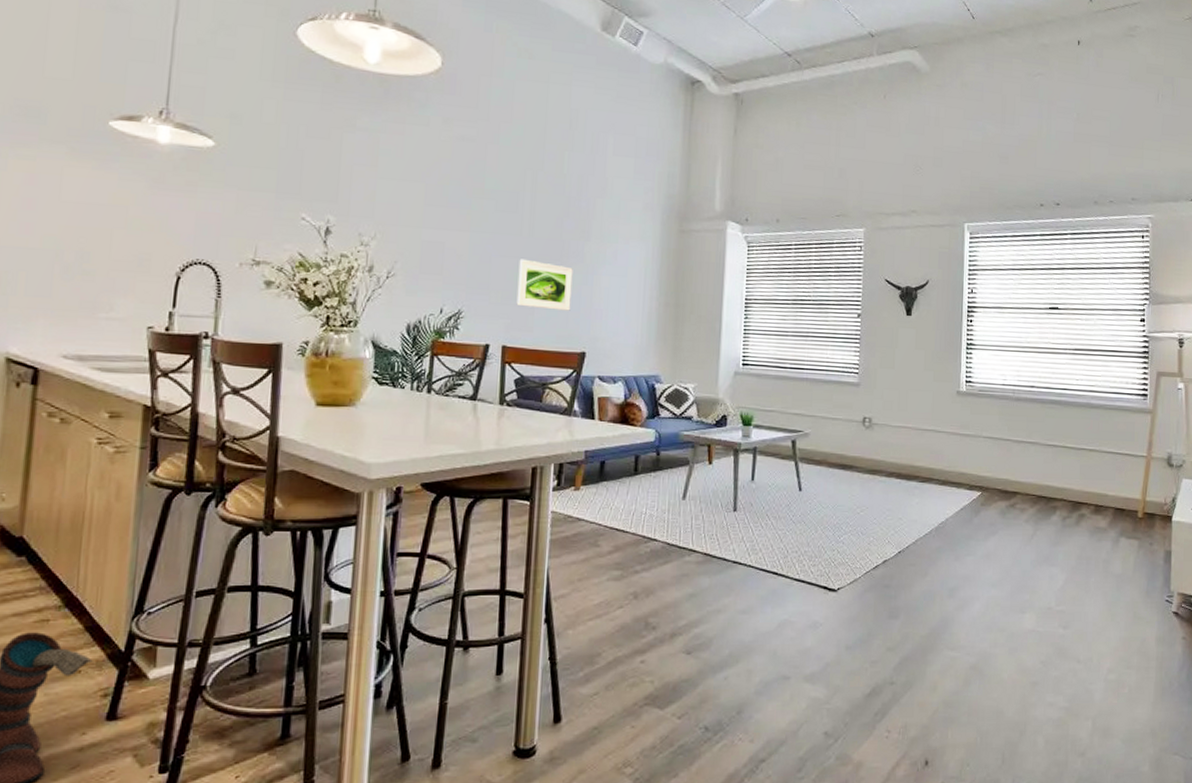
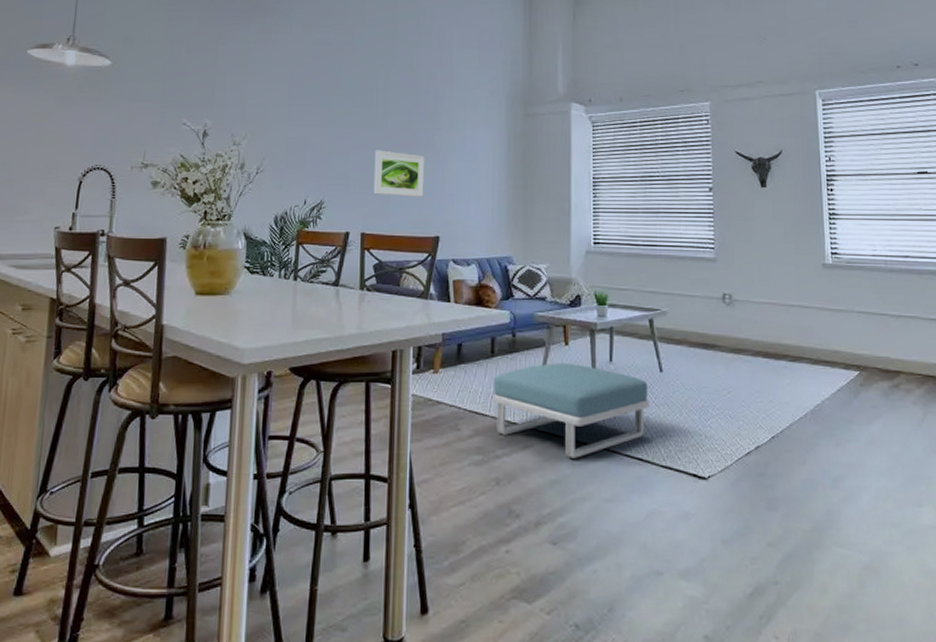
footstool: none [634,481,787,573] -> present [492,363,649,458]

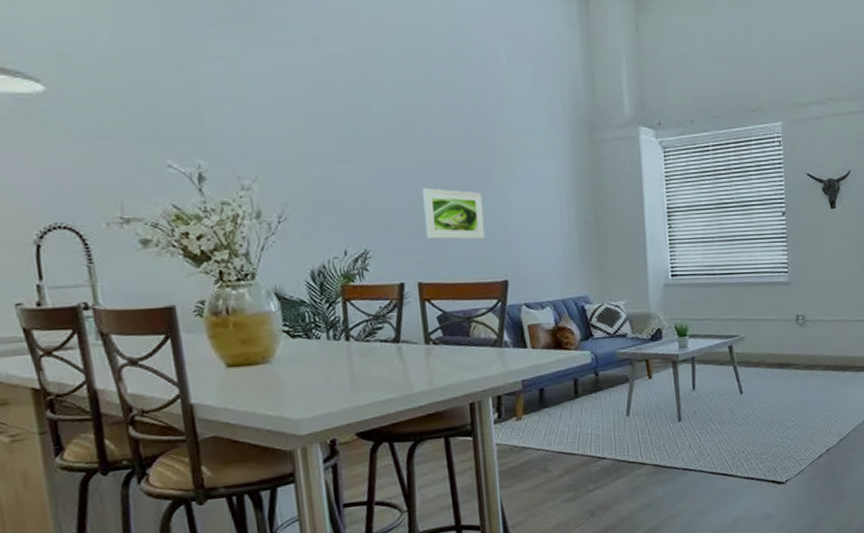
footstool: present [492,363,649,458] -> none [580,395,732,482]

